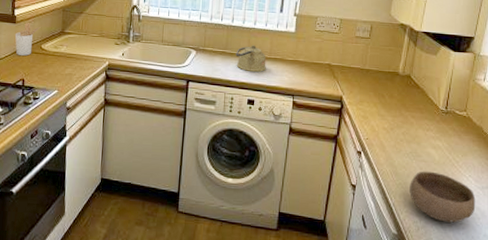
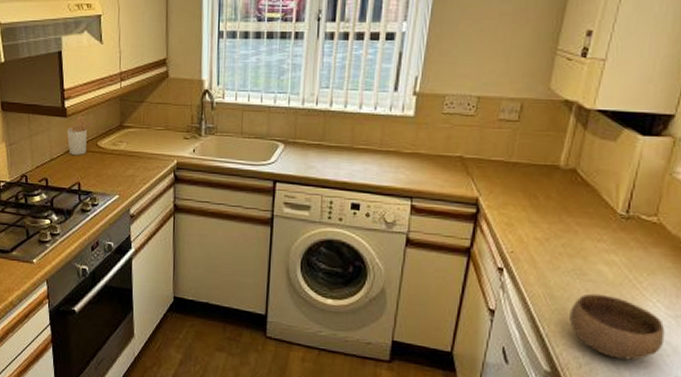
kettle: present [235,45,266,72] -> none [335,134,376,169]

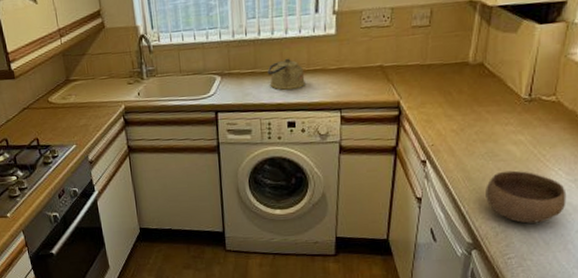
utensil holder: present [66,116,96,155] -> none [17,76,43,114]
kettle: none [335,134,376,169] -> present [267,58,305,90]

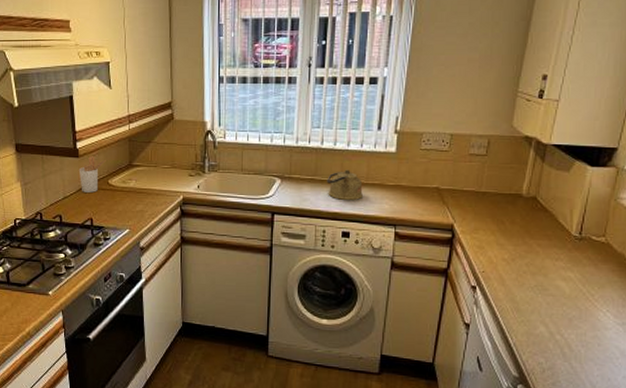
utensil holder: none [17,76,43,114] -> present [78,156,106,193]
bowl: present [486,170,567,224] -> none [534,306,614,364]

